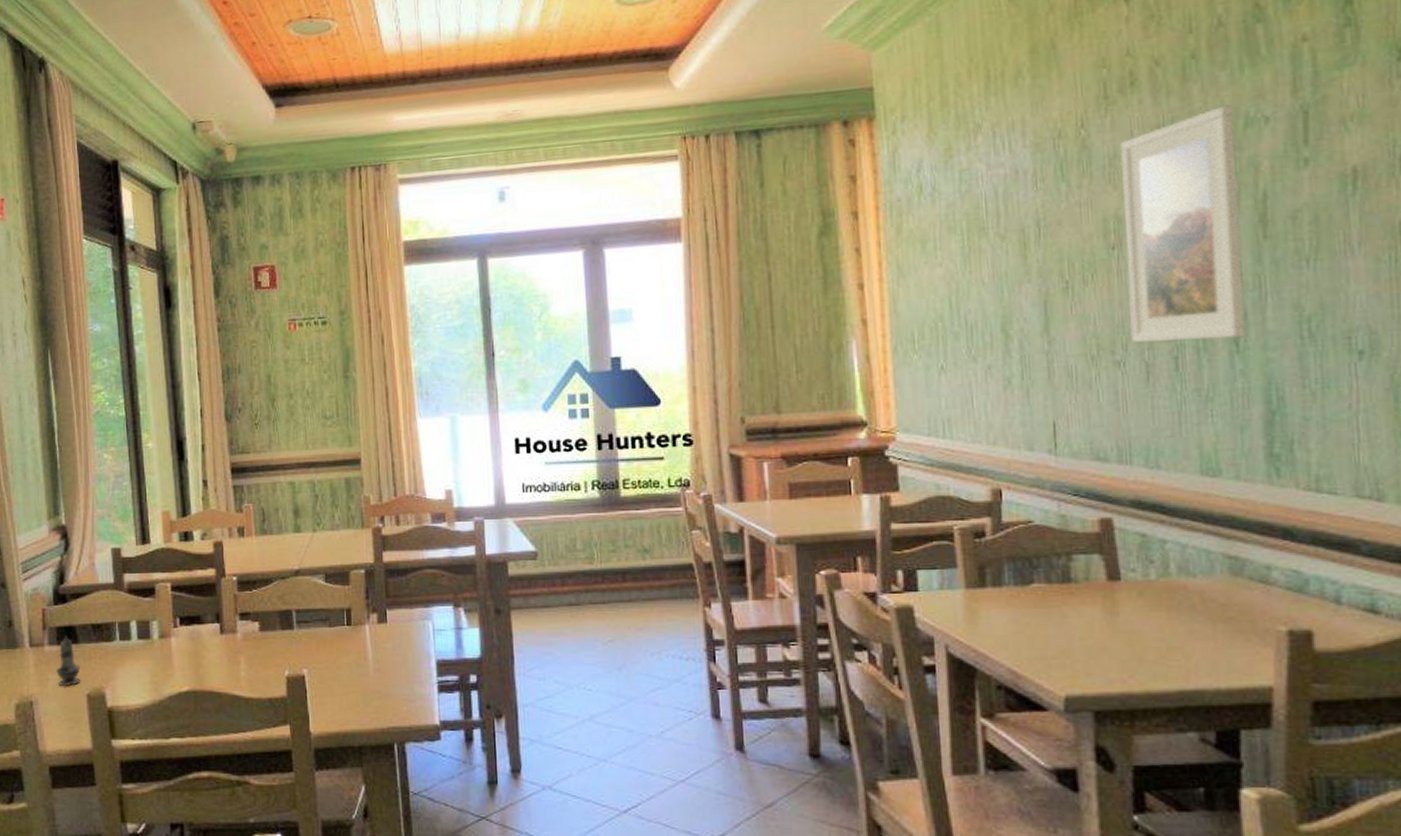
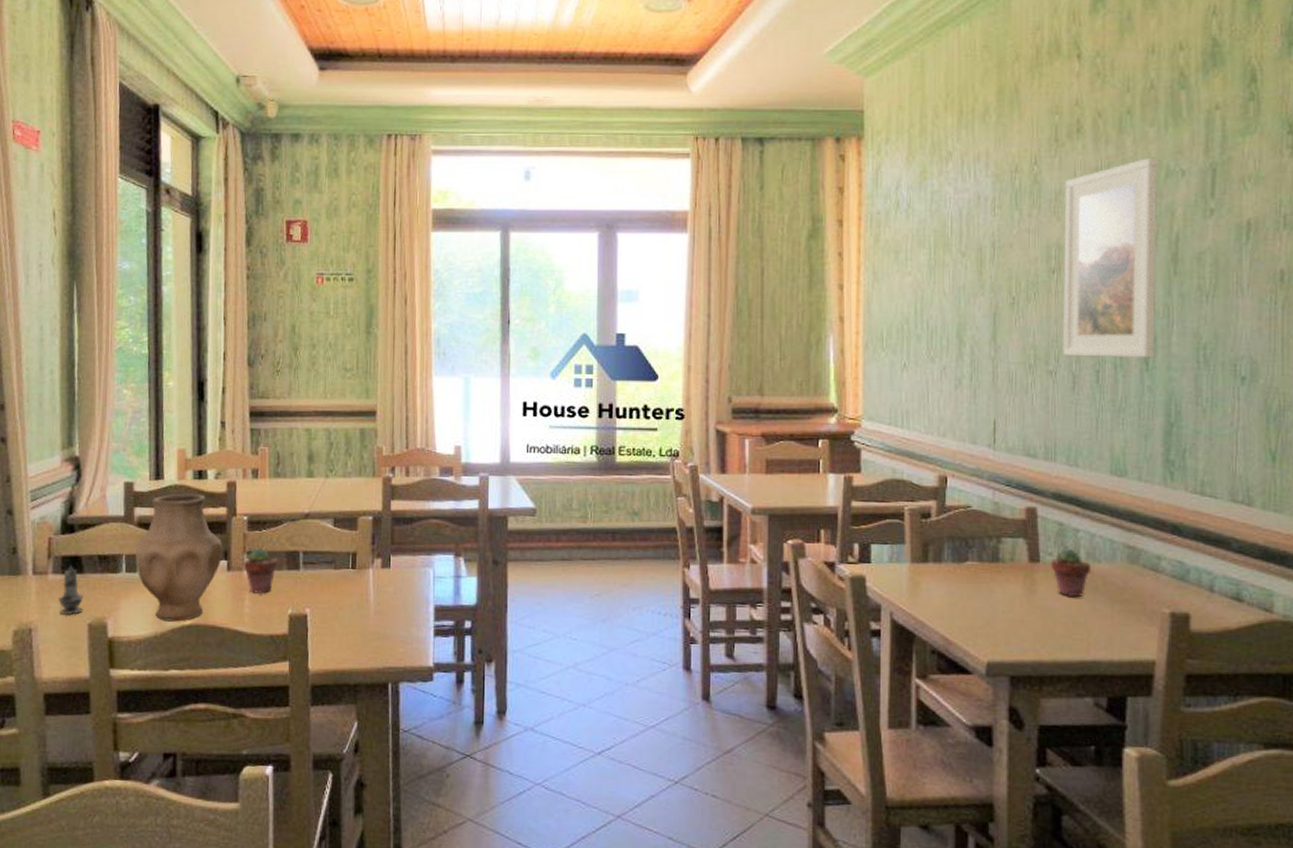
vase: none [128,556,215,689] -> present [136,493,223,622]
potted succulent: none [236,608,271,657] -> present [243,547,278,595]
potted succulent: none [1134,563,1186,619] -> present [1050,549,1092,598]

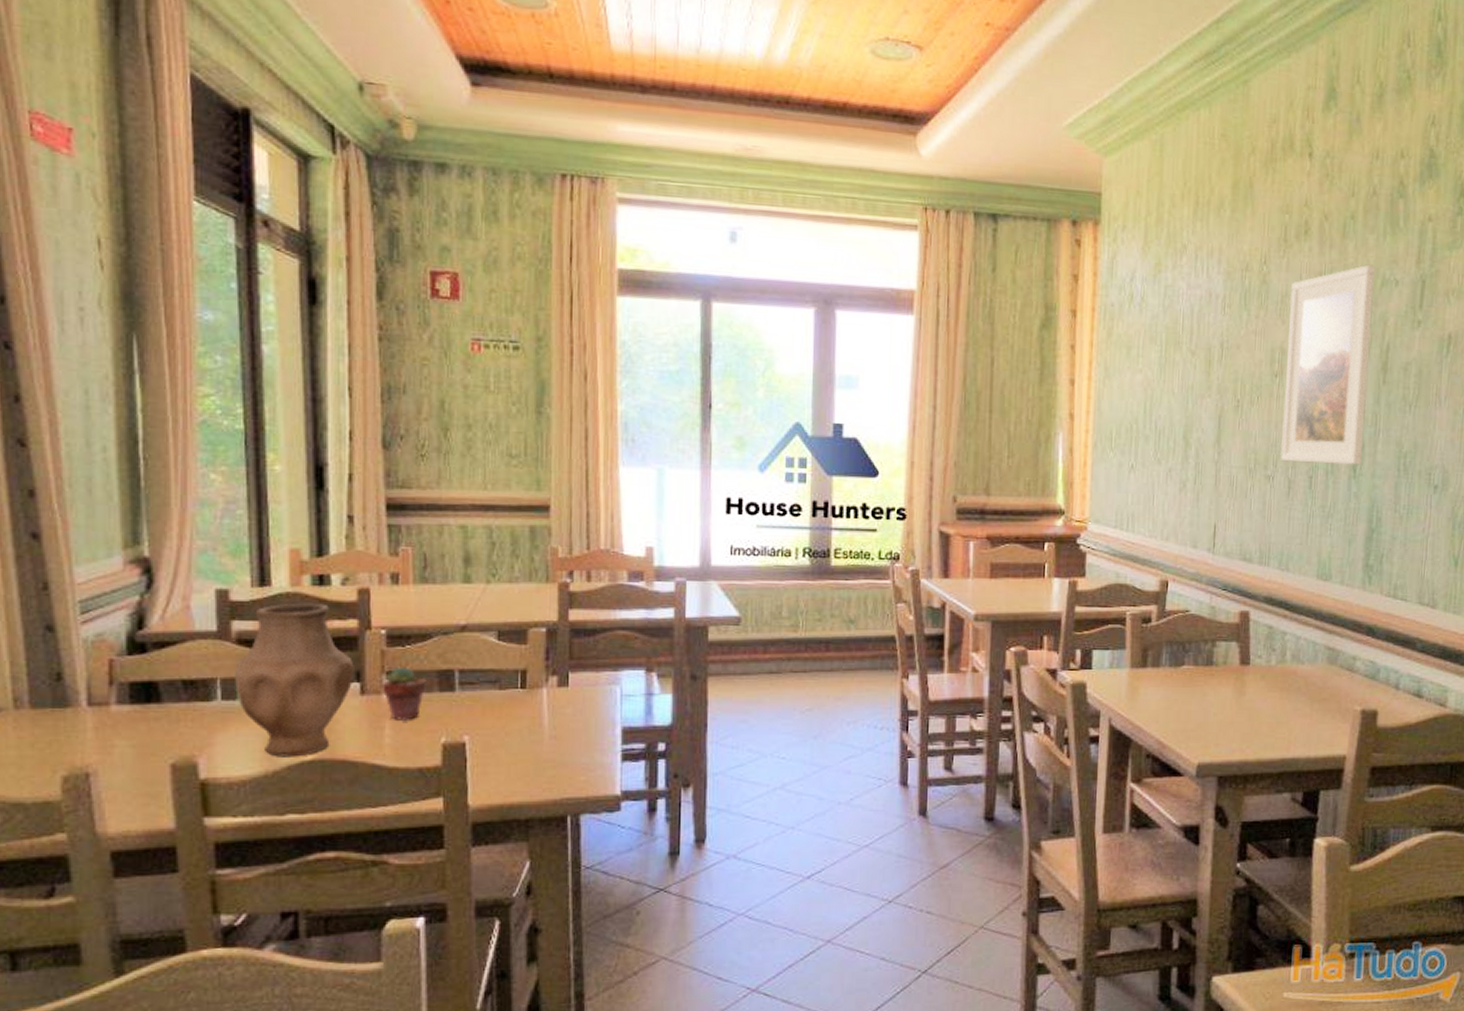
salt shaker: present [57,565,84,615] -> none [125,693,163,754]
potted succulent: present [1050,549,1092,598] -> none [1259,651,1296,698]

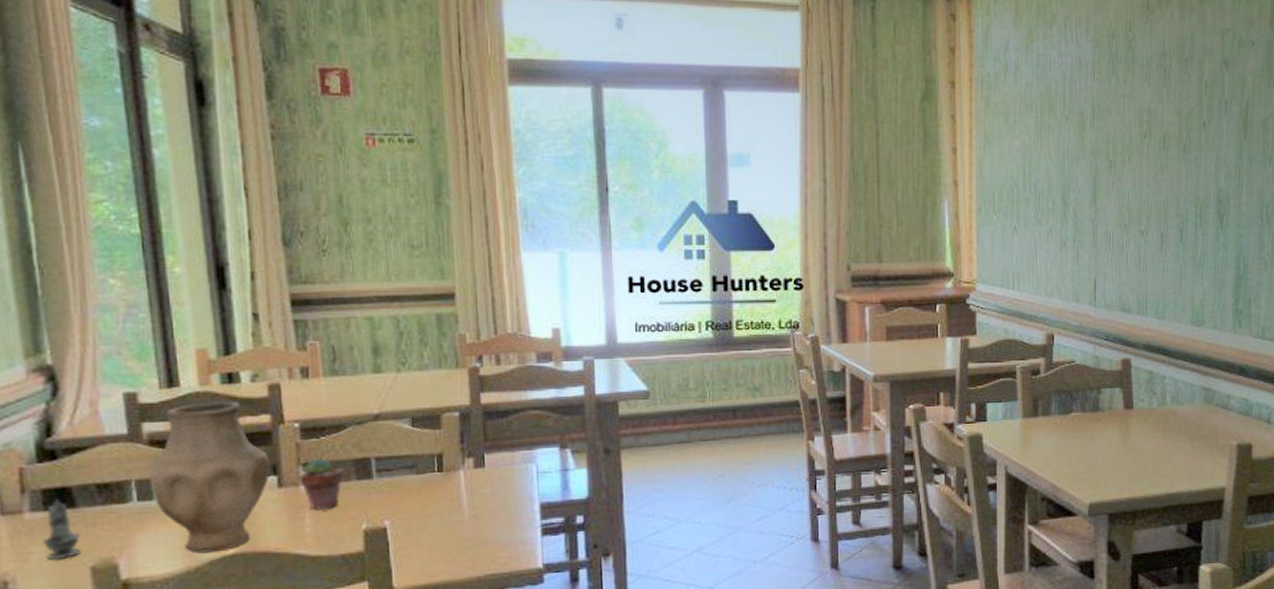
salt shaker: none [125,693,163,754] -> present [42,499,81,560]
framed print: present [1280,264,1375,465] -> none [1152,27,1233,217]

